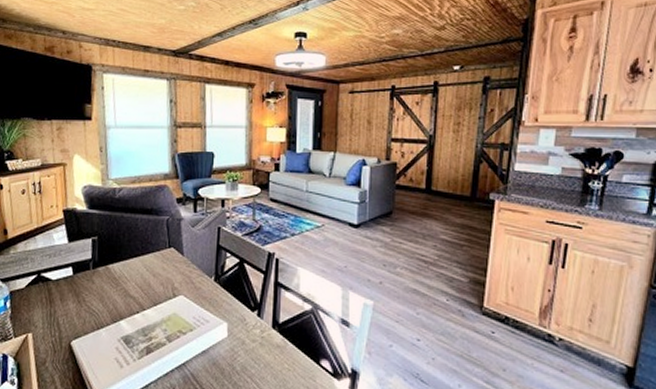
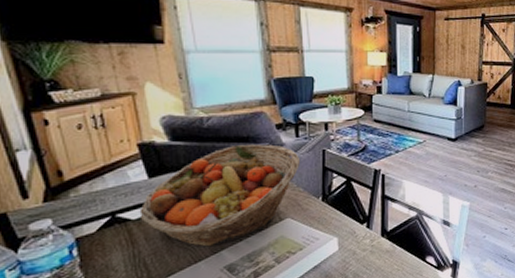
fruit basket: none [58,217,196,315] -> present [139,144,300,247]

